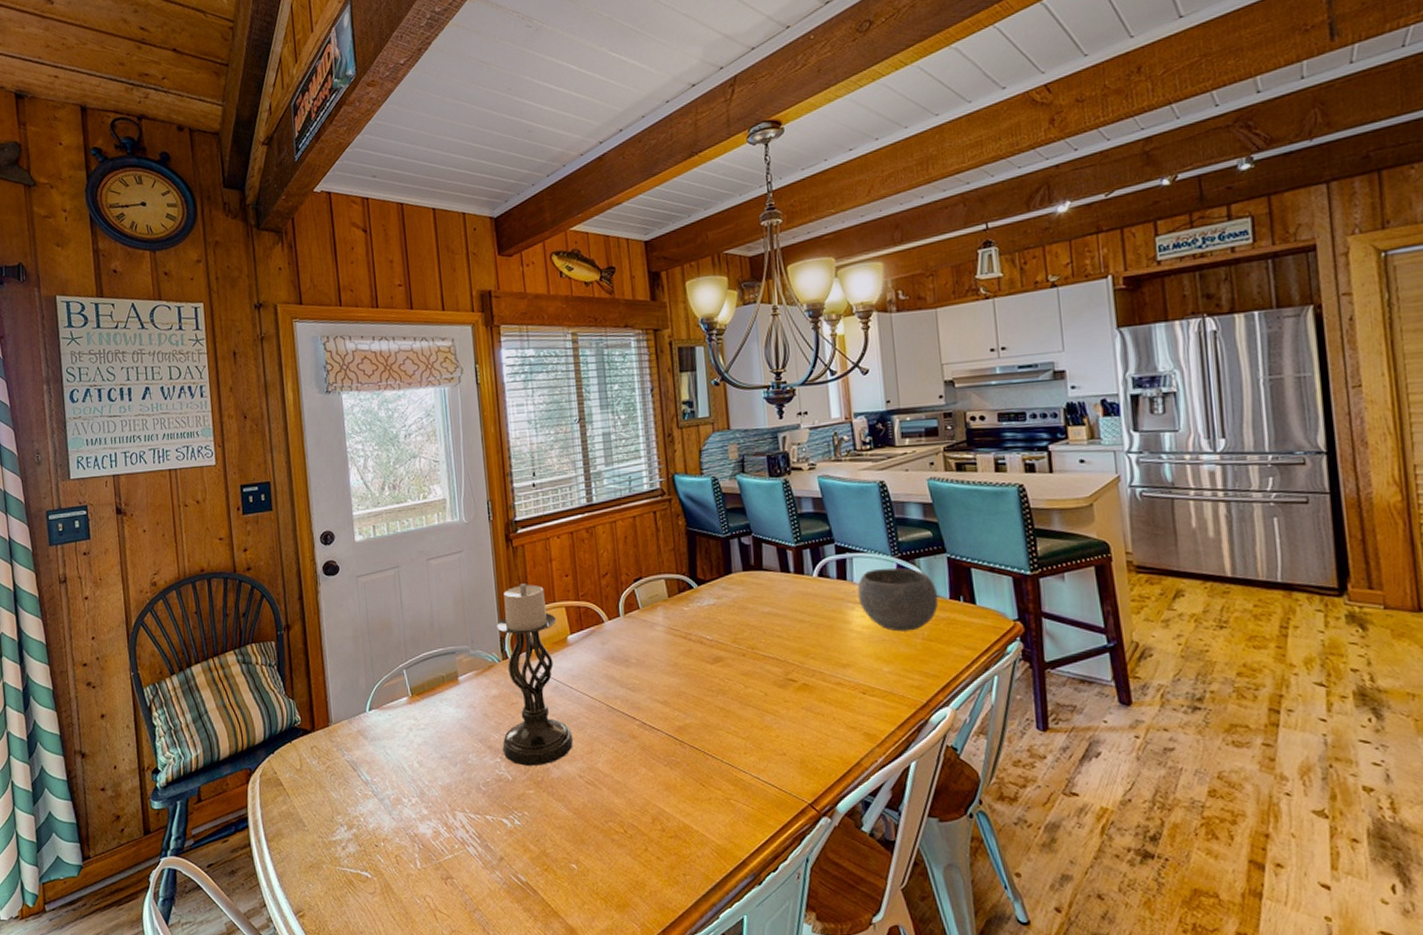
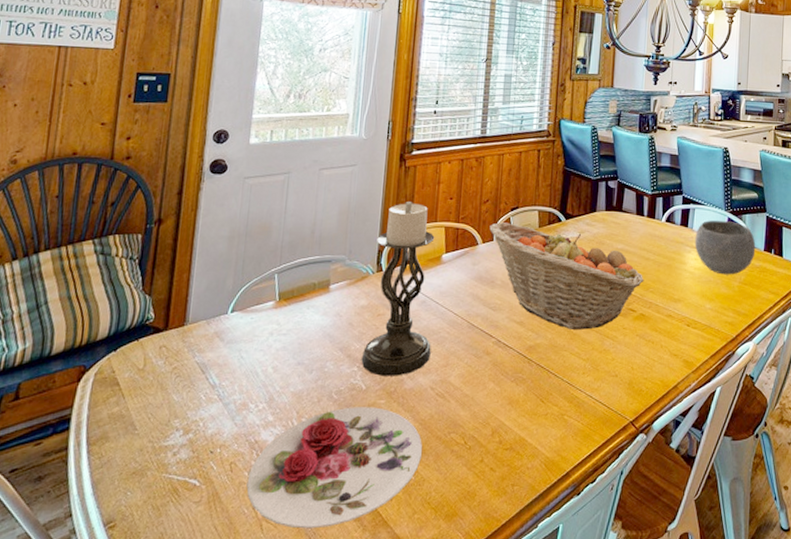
plate: none [414,797,581,919] -> present [246,407,422,529]
fruit basket: none [613,595,802,706] -> present [489,222,644,330]

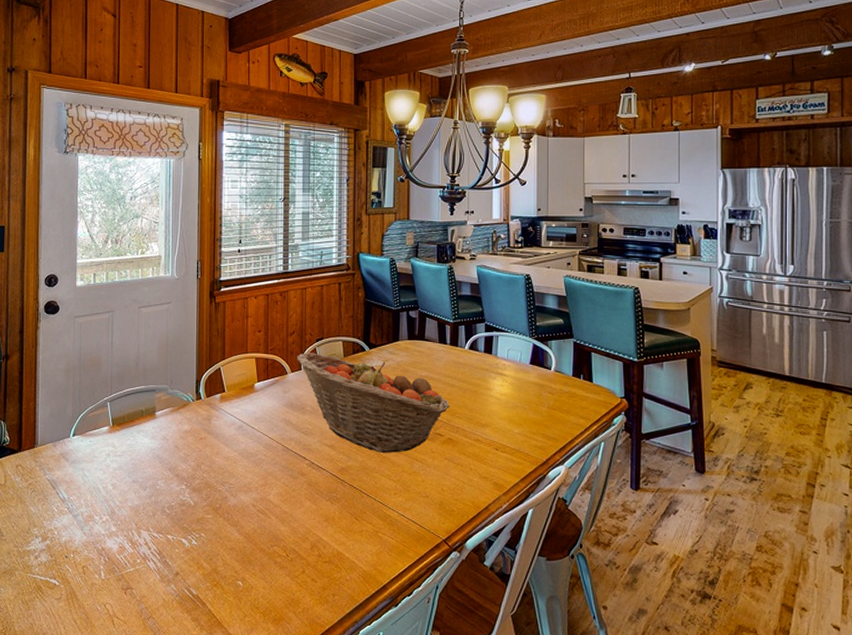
plate: present [246,407,422,529] -> none [98,520,248,626]
candle holder: present [361,202,435,376] -> none [188,335,250,494]
bowl: present [694,220,756,275] -> none [499,346,564,401]

